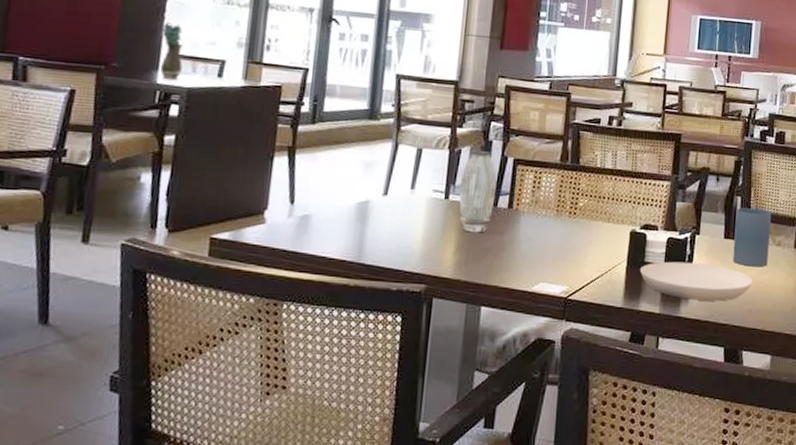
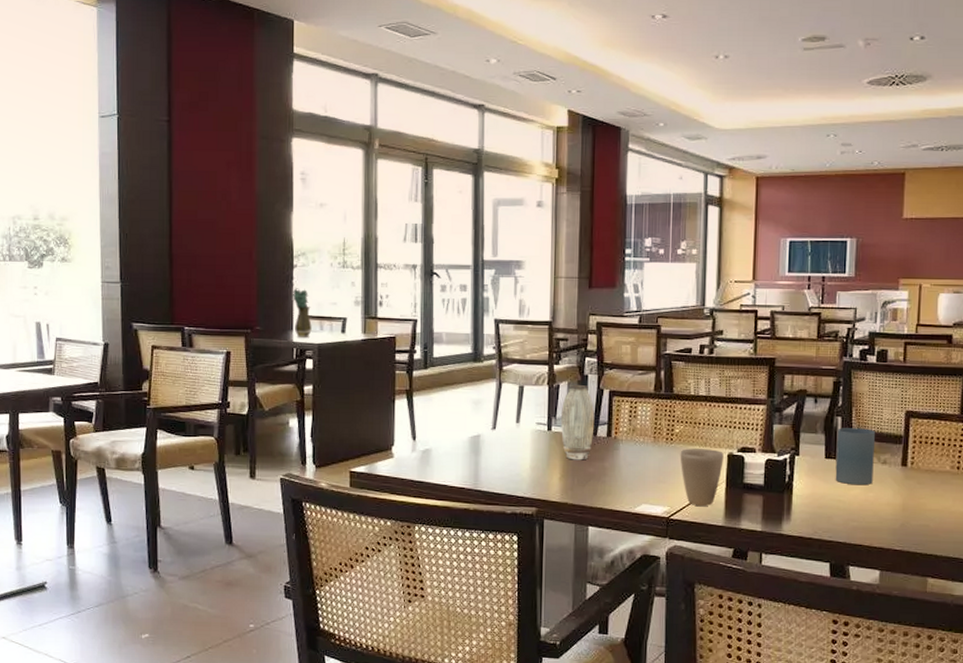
cup: none [582,224,626,286] -> present [680,448,724,506]
saucer: present [639,261,754,301] -> none [739,482,858,519]

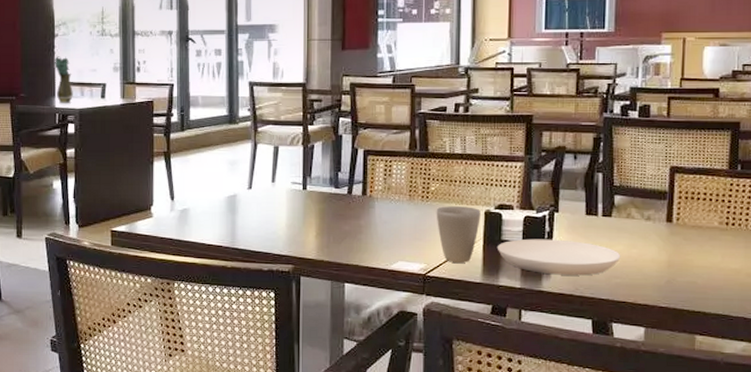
vase: present [561,384,595,460] -> none [316,144,350,219]
saucer: none [739,482,858,519] -> present [497,239,621,276]
cup: present [835,428,875,485] -> none [596,184,638,242]

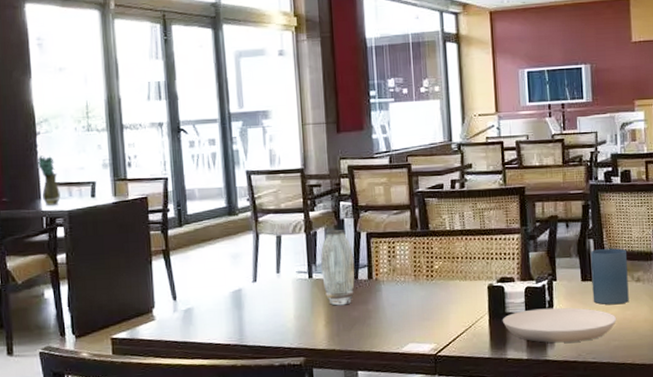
vase: none [316,144,350,219] -> present [321,229,355,306]
cup: present [436,206,481,263] -> none [441,282,484,340]
cup: none [596,184,638,242] -> present [590,248,629,305]

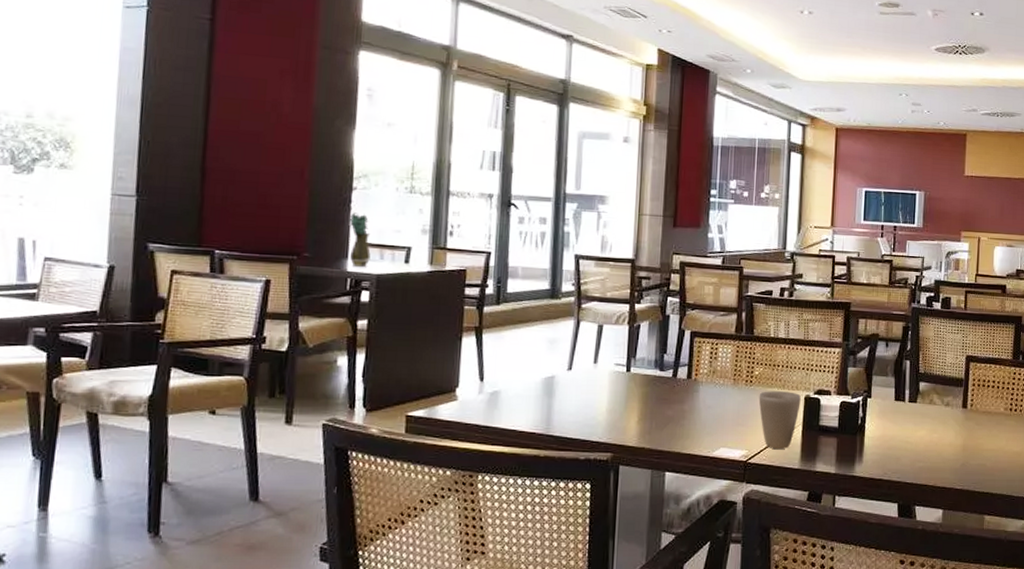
vase: present [321,229,355,306] -> none [640,324,676,403]
cup: none [441,282,484,340] -> present [759,391,801,449]
saucer: present [502,307,617,343] -> none [814,424,924,460]
cup: present [590,248,629,305] -> none [903,371,939,427]

